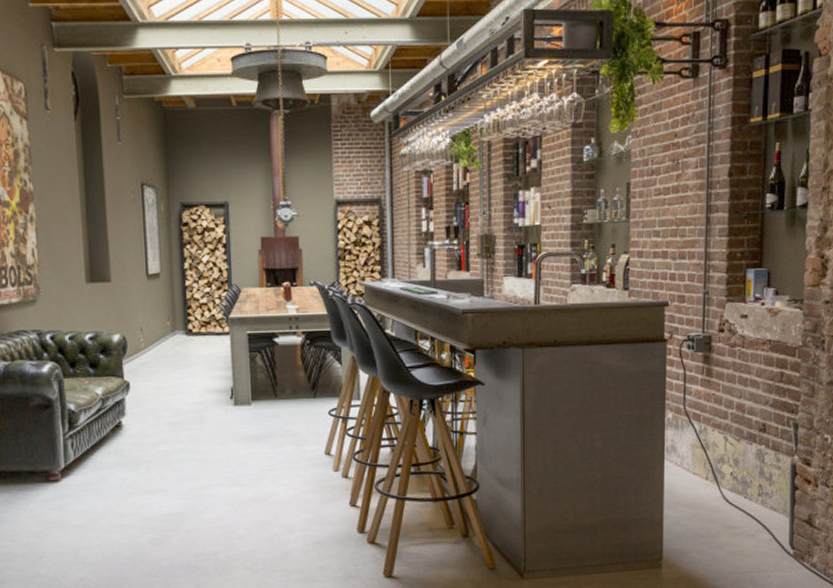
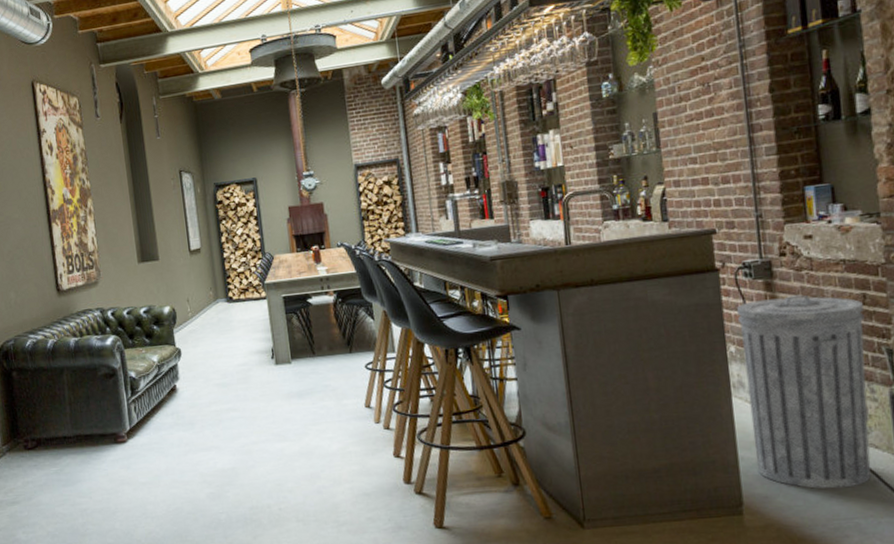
trash can: none [677,369,780,546] -> present [737,294,871,489]

